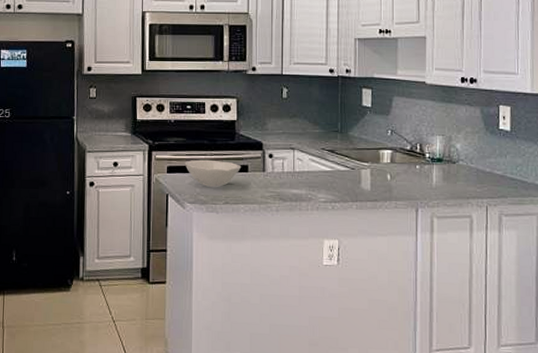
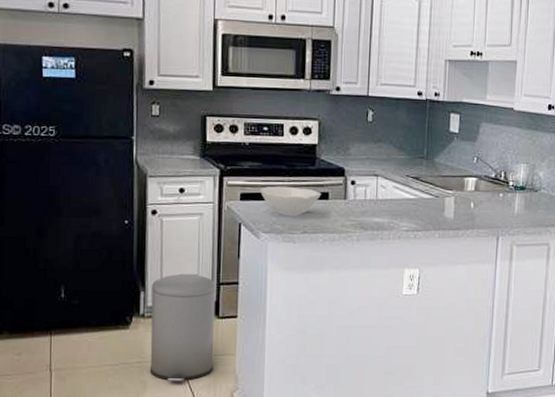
pedal bin: none [88,240,147,343] -> present [149,273,216,381]

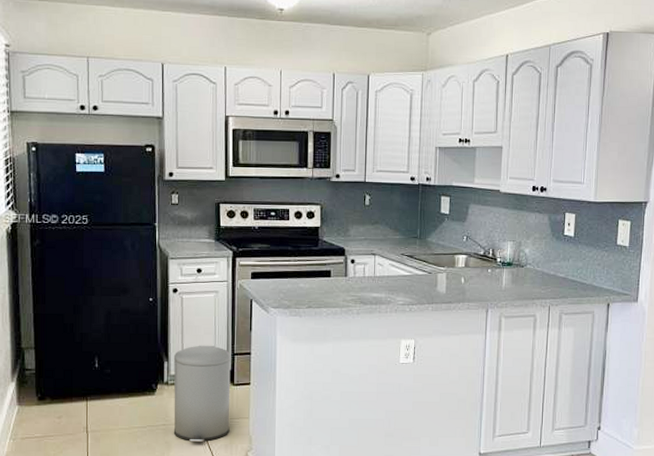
bowl: present [260,186,322,217] -> none [268,265,325,293]

